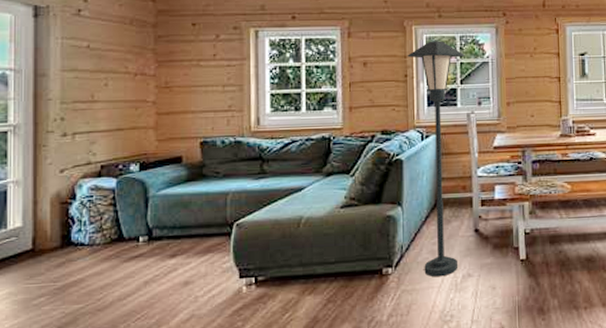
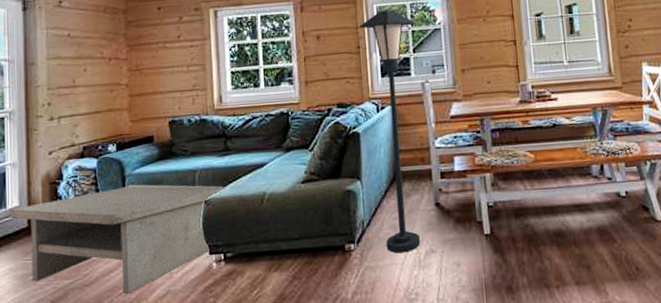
coffee table: none [11,205,258,318] -> present [9,184,224,294]

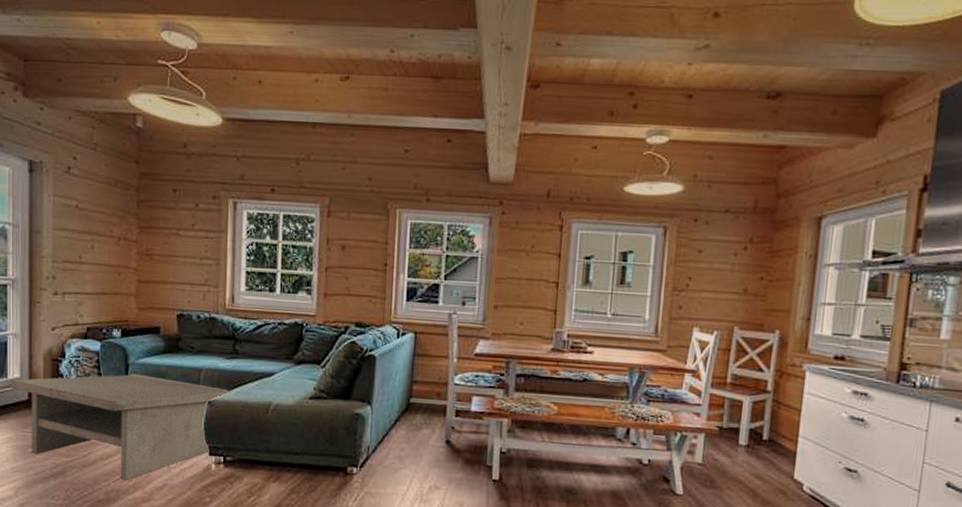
floor lamp: present [359,9,421,254] -> none [388,228,452,485]

